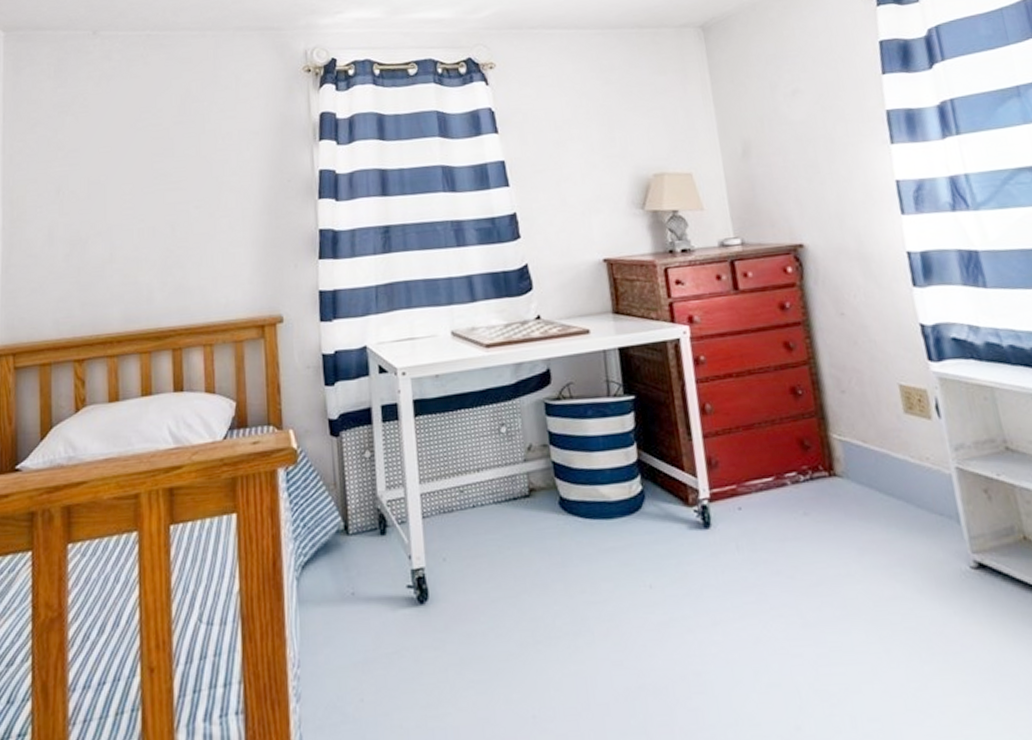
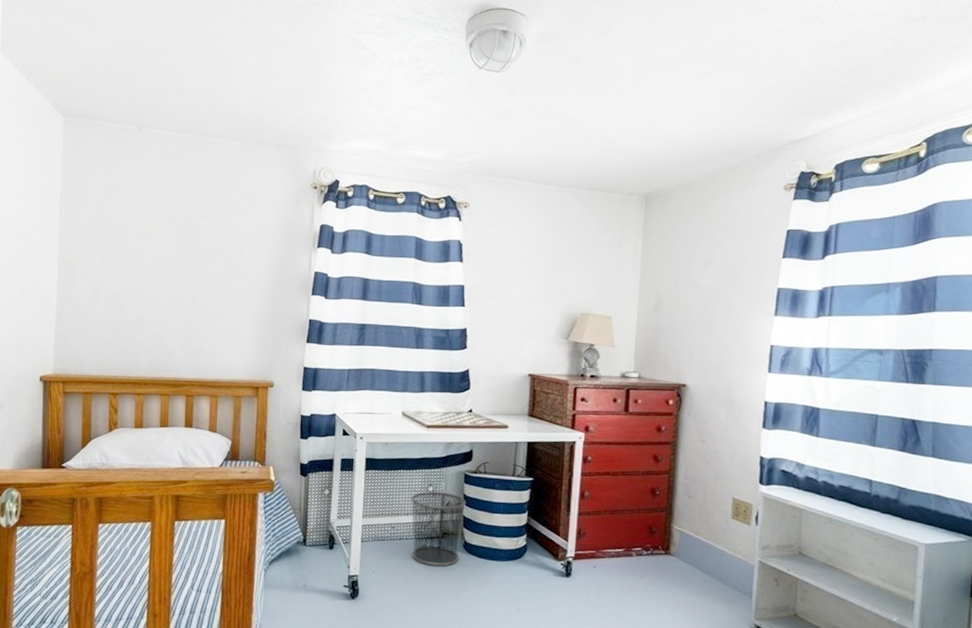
waste bin: none [479,432,557,539] -> present [410,491,467,566]

